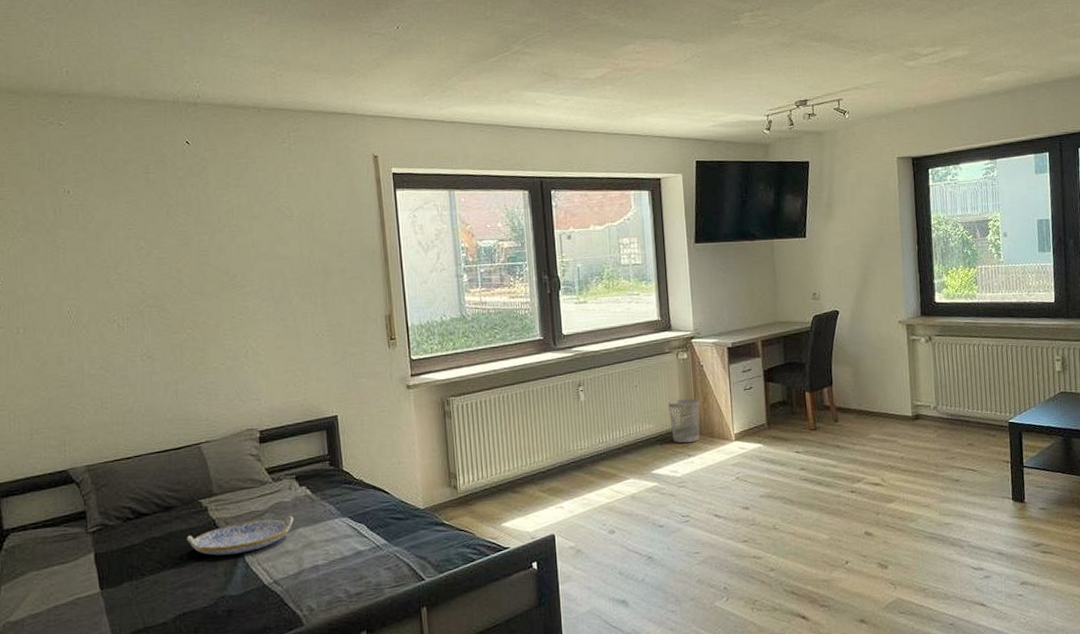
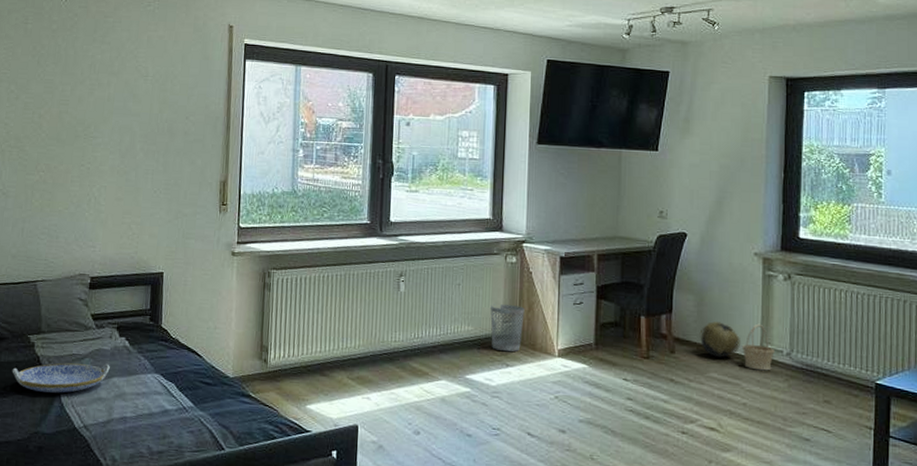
decorative ball: none [858,387,894,420] -> present [699,322,740,357]
basket: none [895,384,923,426] -> present [741,323,775,371]

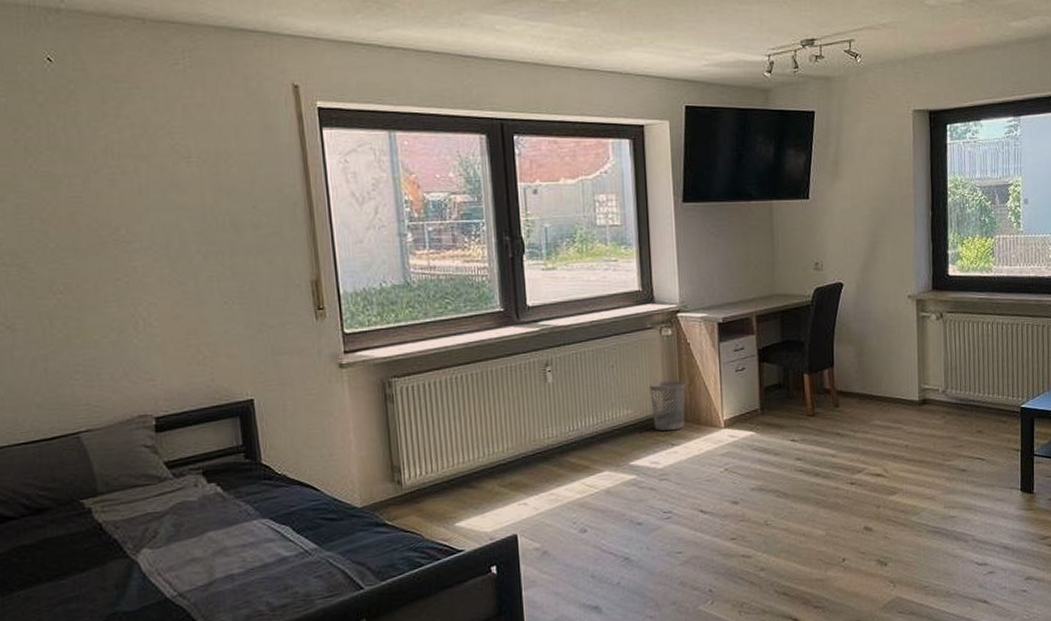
serving tray: present [12,363,110,394] -> none [65,517,201,566]
decorative ball: present [699,322,740,357] -> none [861,369,900,405]
basket: present [741,323,775,371] -> none [901,365,931,412]

